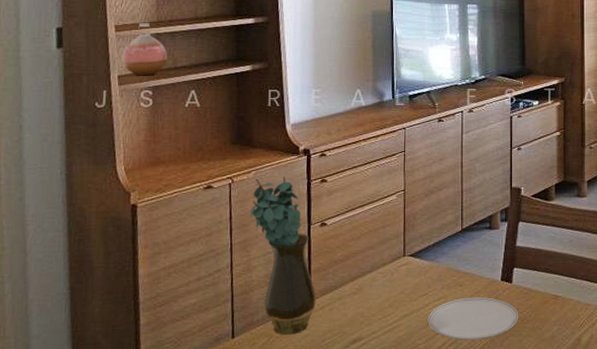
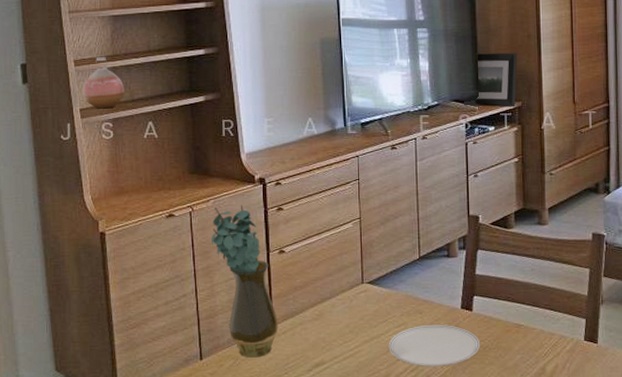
picture frame: none [508,30,562,83] -> present [462,52,518,108]

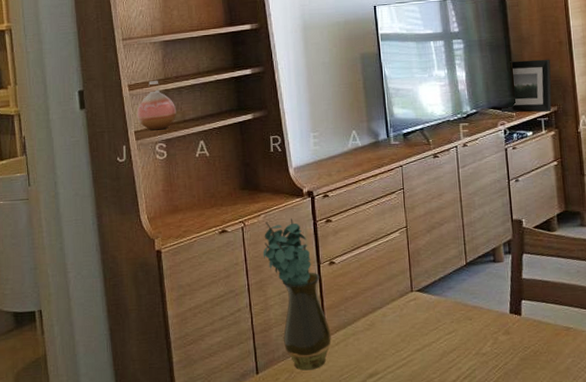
plate: present [388,324,481,367] -> none [440,330,531,374]

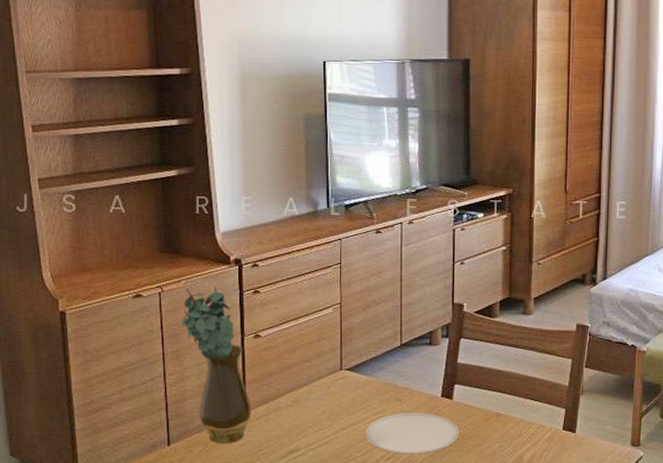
vase: present [136,80,177,131] -> none [41,122,89,180]
plate: none [440,330,531,374] -> present [365,412,459,455]
picture frame: present [500,59,552,113] -> none [451,137,511,194]

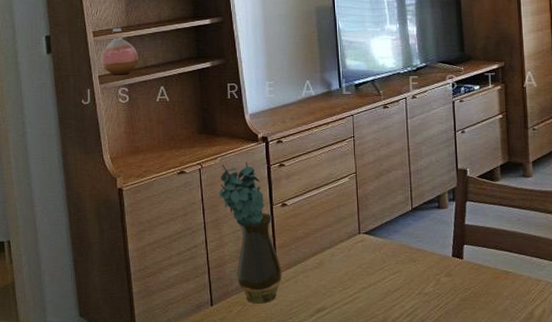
vase: none [41,122,89,180] -> present [100,27,139,76]
plate: present [365,412,459,455] -> none [385,271,471,312]

